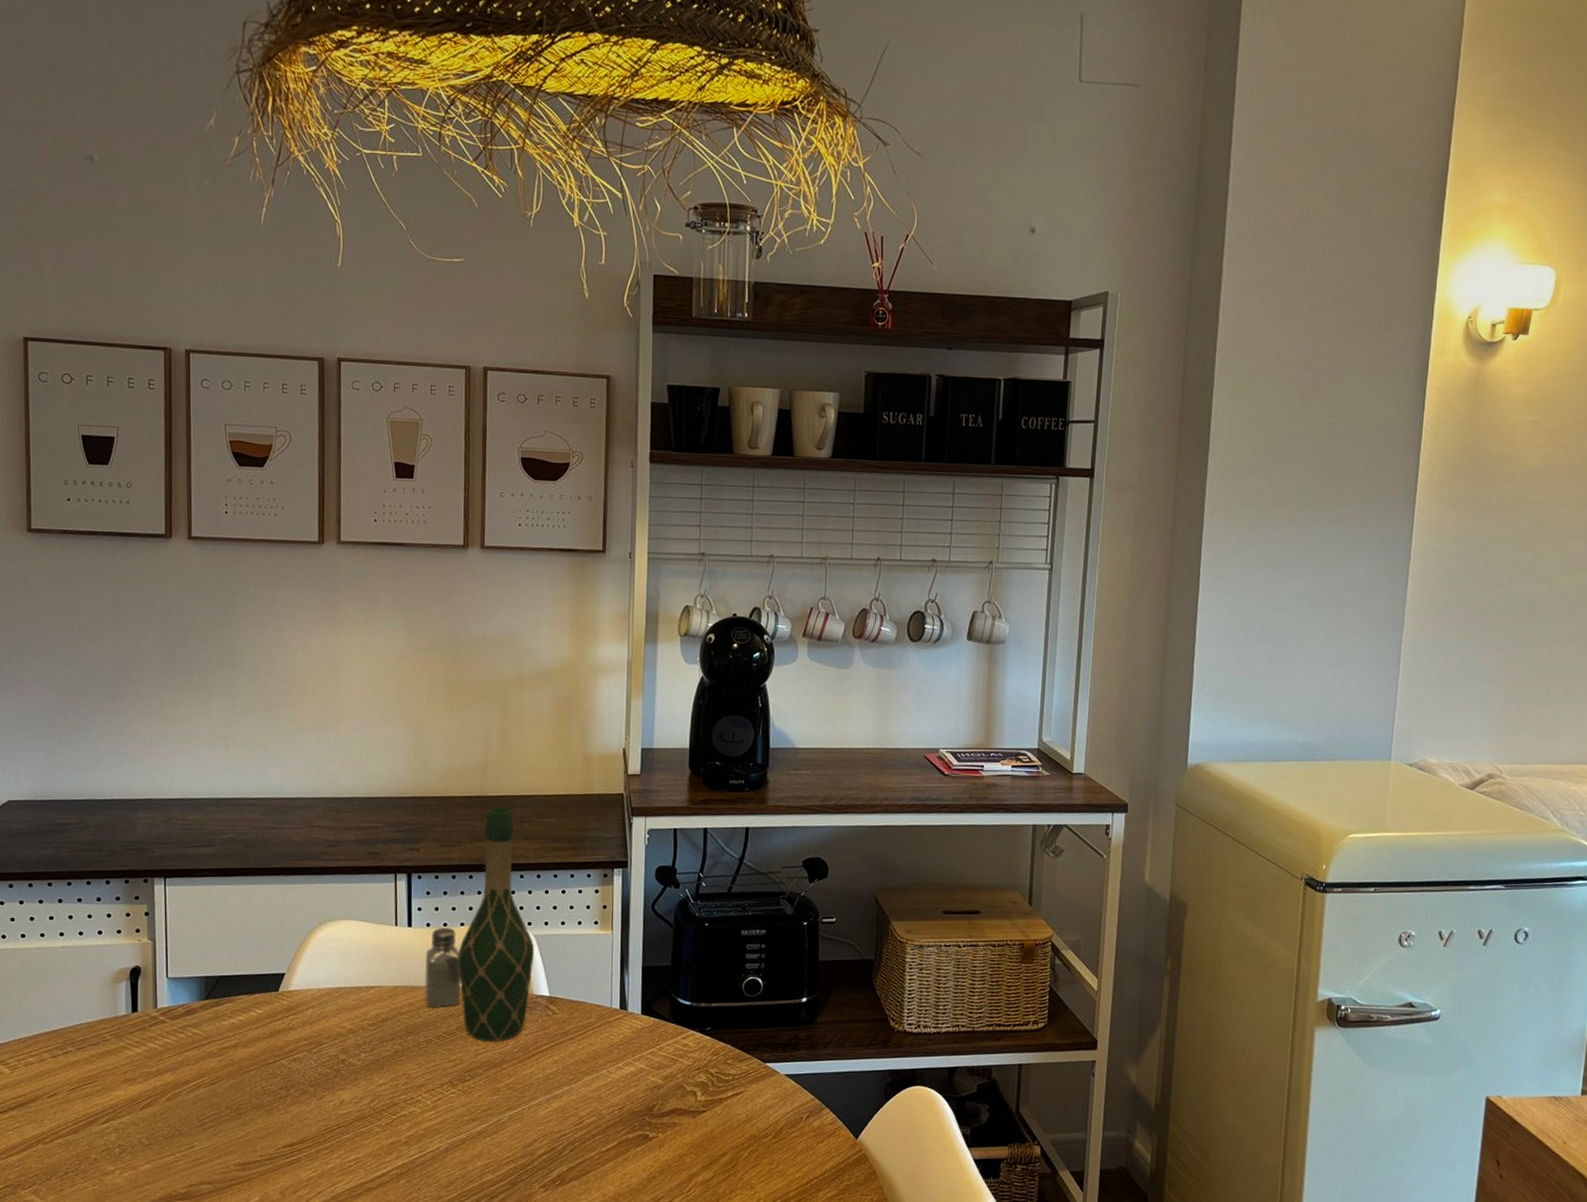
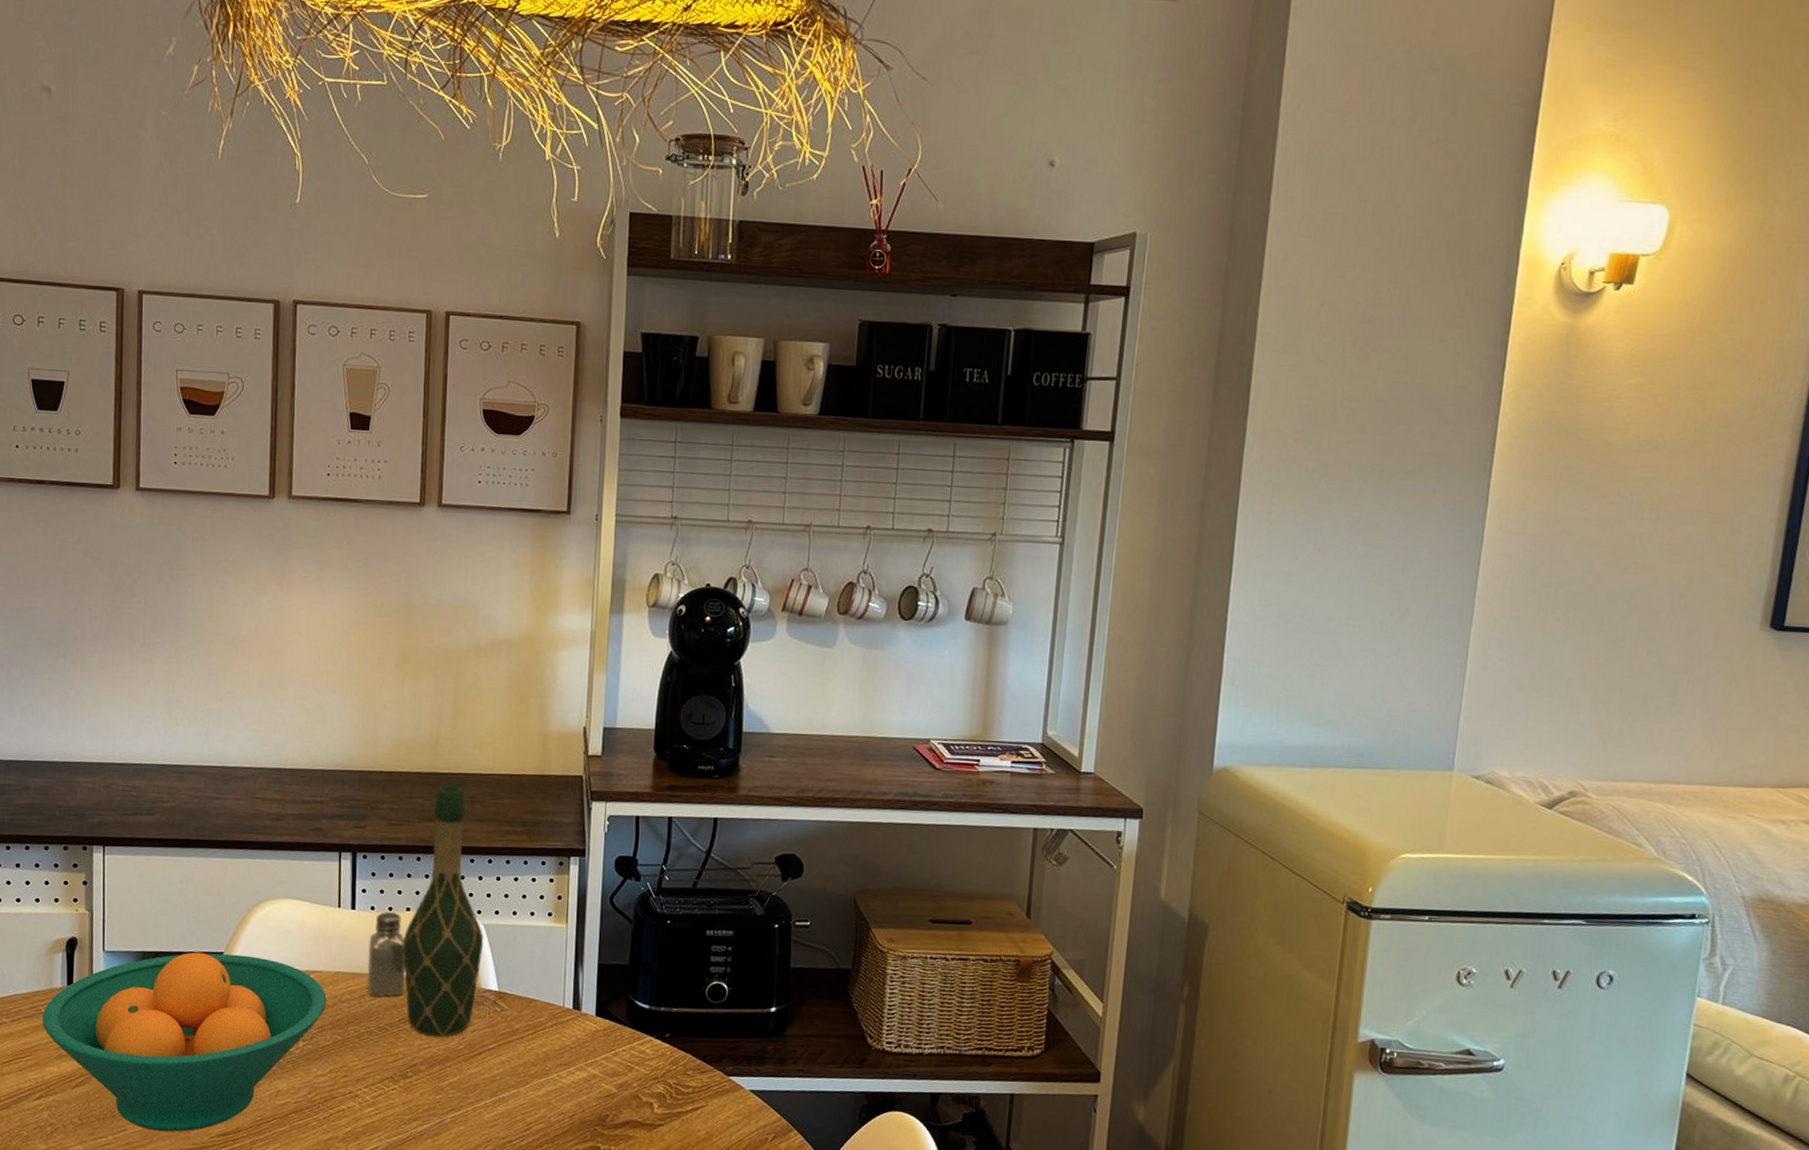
fruit bowl: none [108,974,386,1146] -> present [42,952,326,1132]

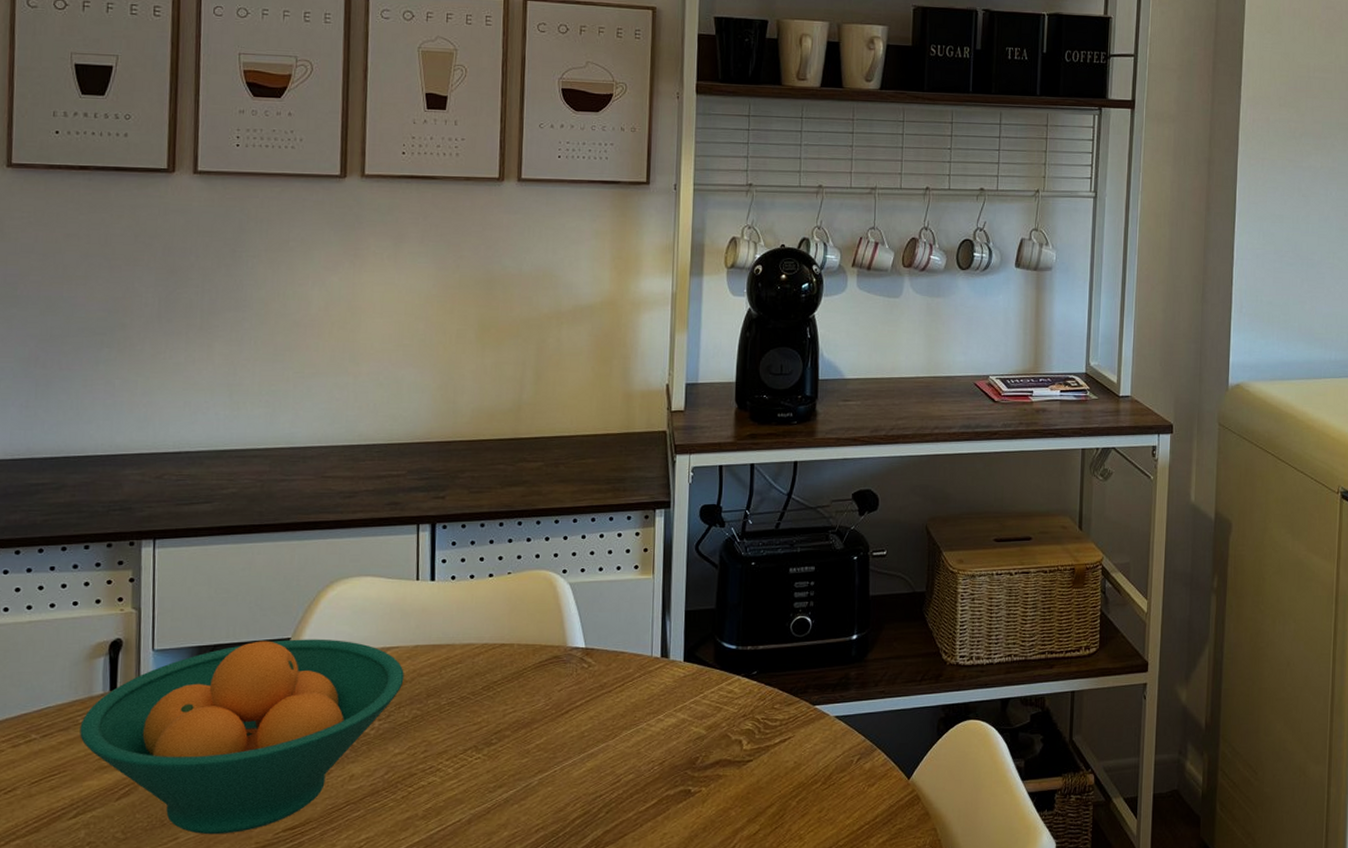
saltshaker: present [367,911,405,997] -> none [448,579,488,667]
wine bottle: present [402,784,484,1037] -> none [485,448,570,701]

